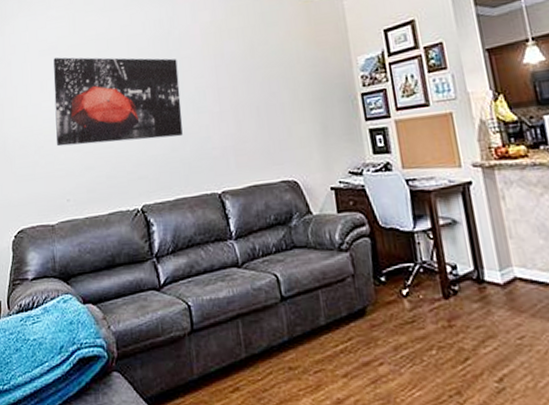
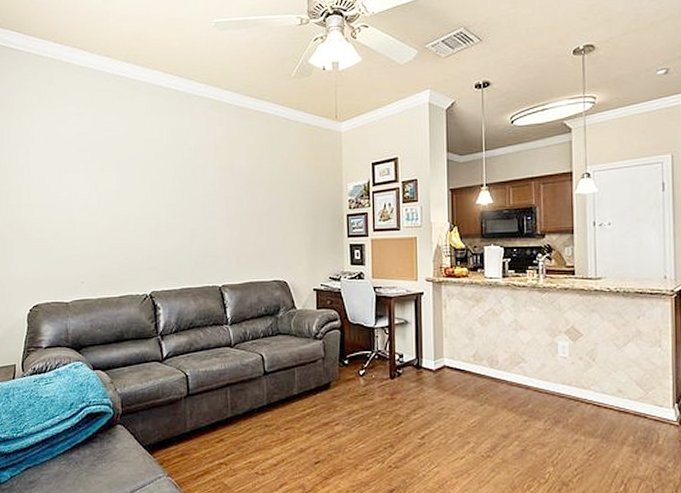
wall art: present [53,57,183,147] -> none [72,152,192,236]

